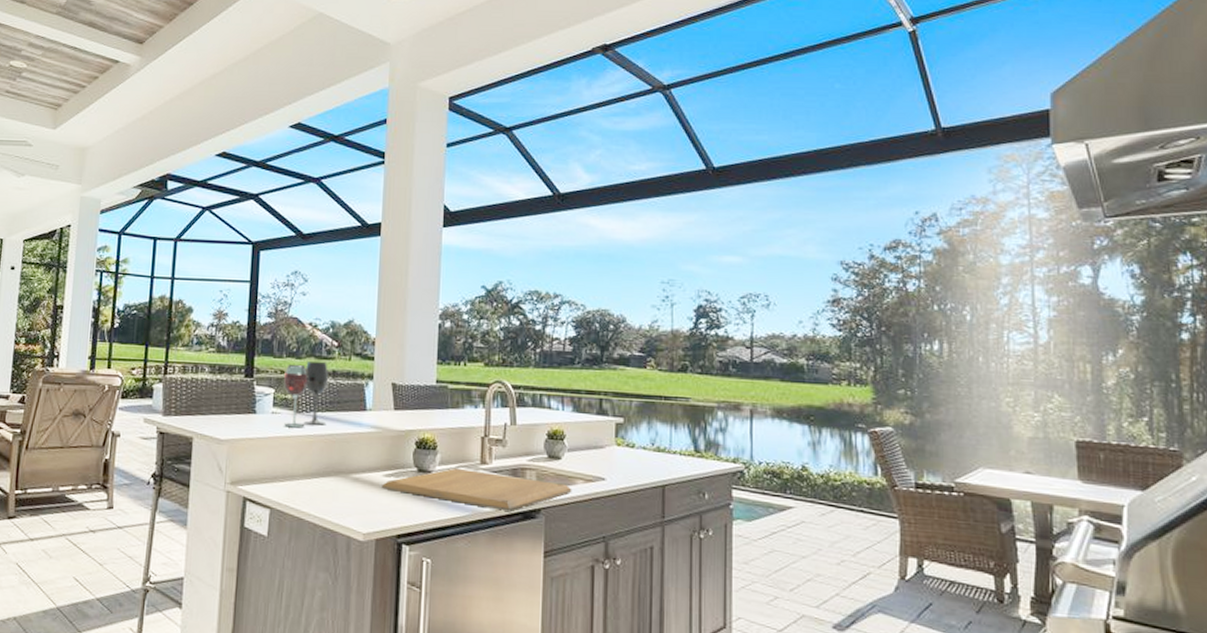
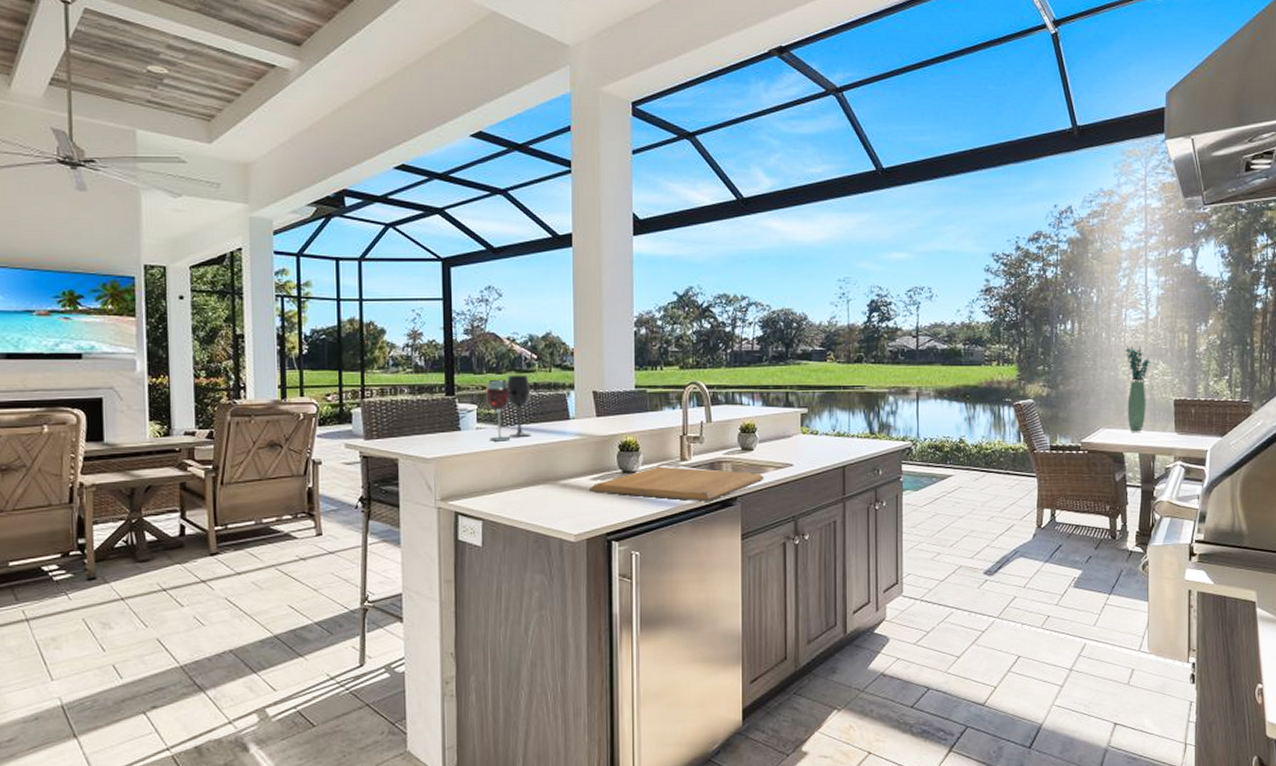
vase: none [1009,373,1042,476] -> present [1125,345,1150,432]

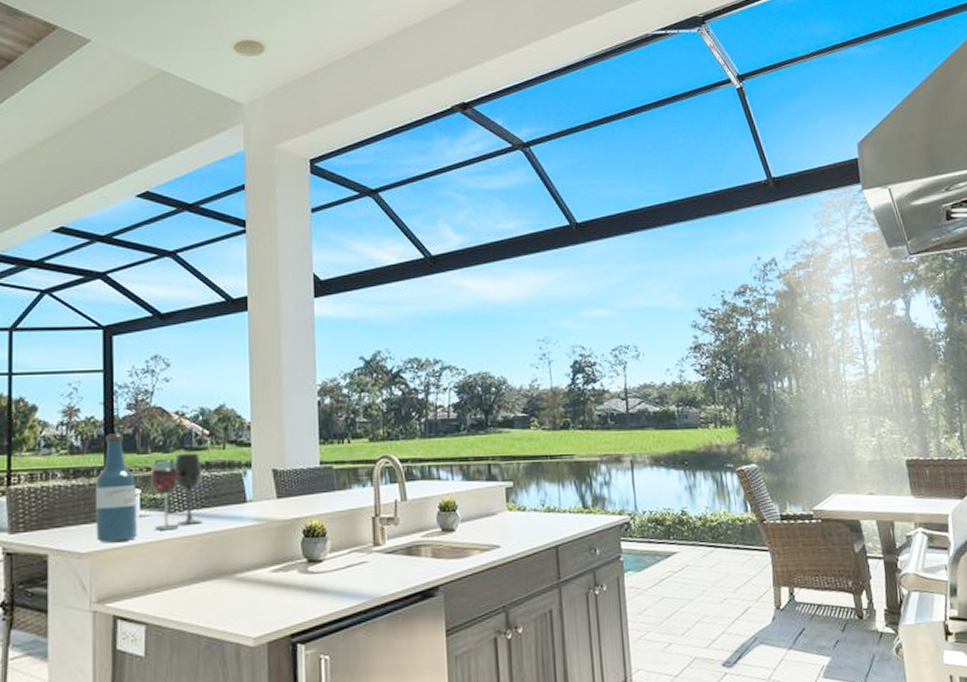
beer bottle: none [438,356,474,451] -> present [96,433,137,543]
chopping board: present [589,466,764,502] -> none [270,553,469,593]
vase: present [1125,345,1150,432] -> none [848,402,879,497]

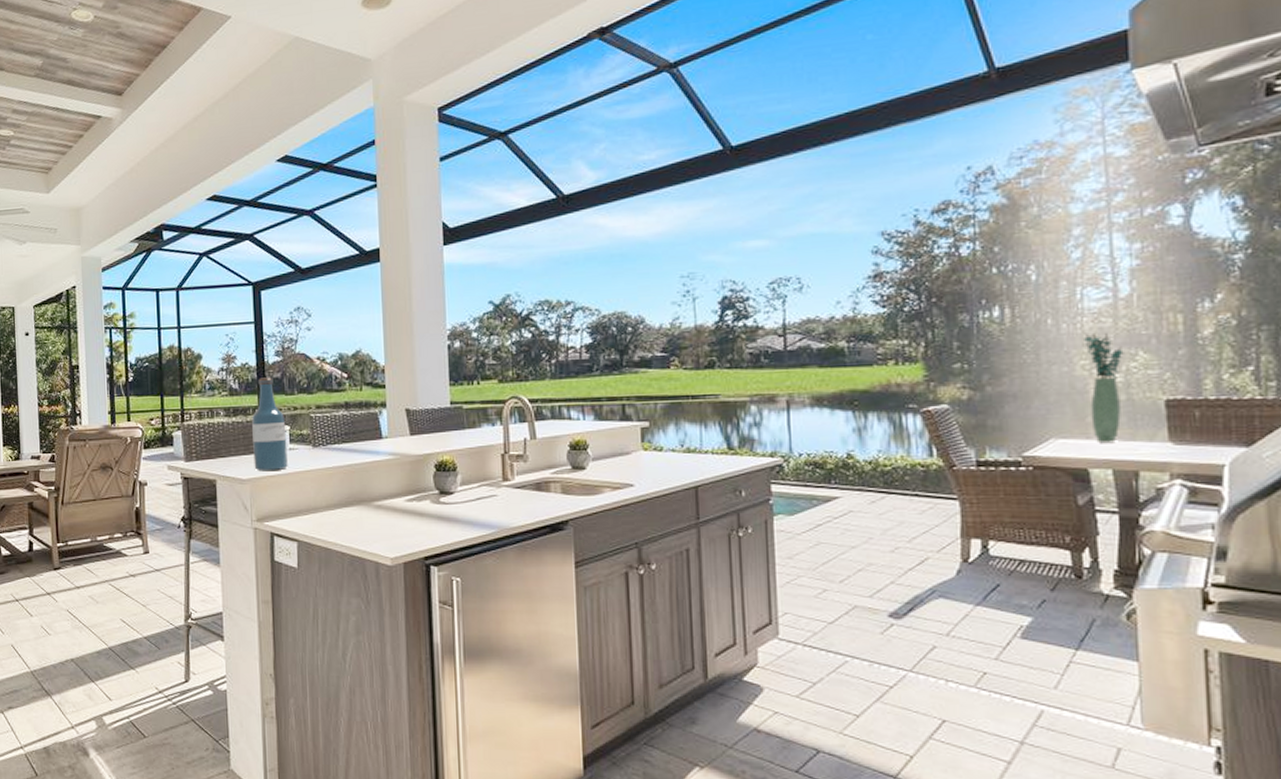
wineglass: present [151,458,179,531] -> none [298,399,322,462]
wine glass: present [175,453,203,525] -> none [318,394,343,458]
vase: none [848,402,879,497] -> present [1084,333,1124,442]

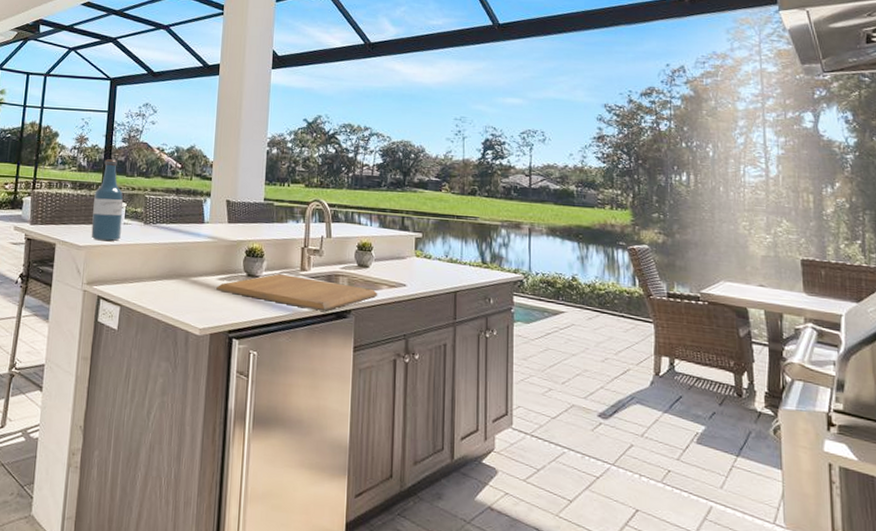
chopping board: none [405,487,600,525] -> present [216,273,378,312]
vase: present [1084,333,1124,442] -> none [745,201,773,289]

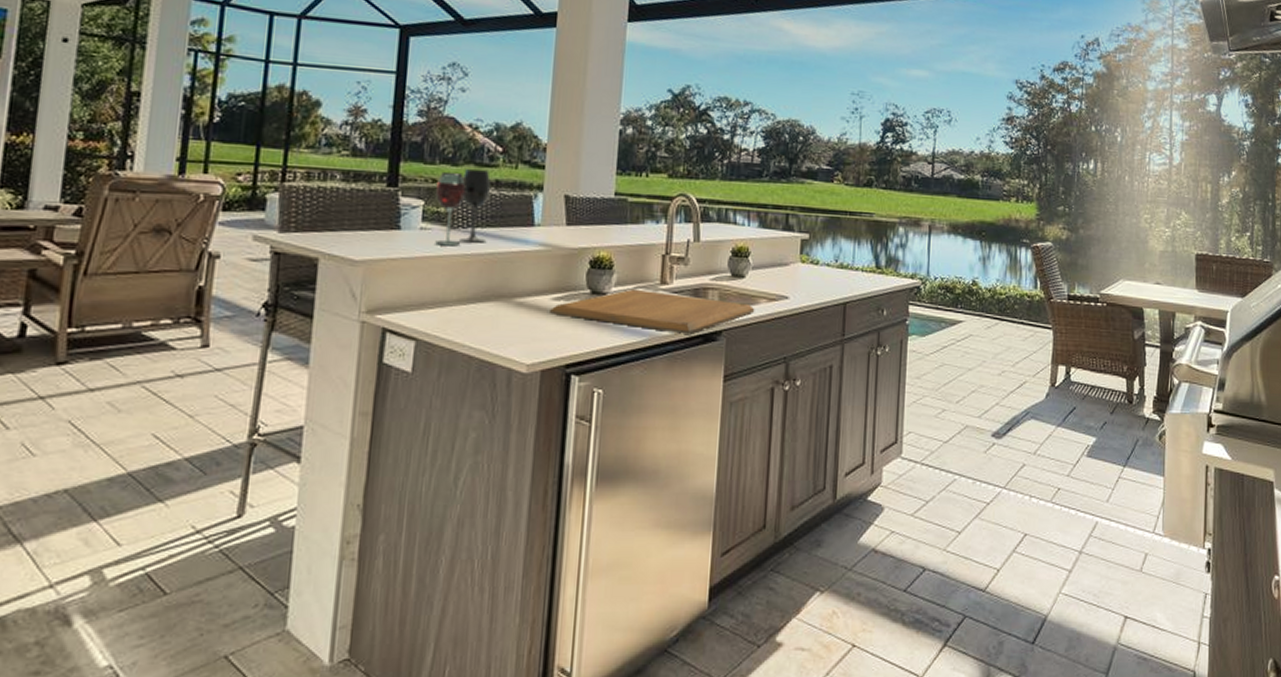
beer bottle: present [91,159,124,241] -> none [372,139,420,253]
wineglass: none [134,182,156,237] -> present [435,171,466,247]
wine glass: none [151,179,173,235] -> present [460,168,491,243]

